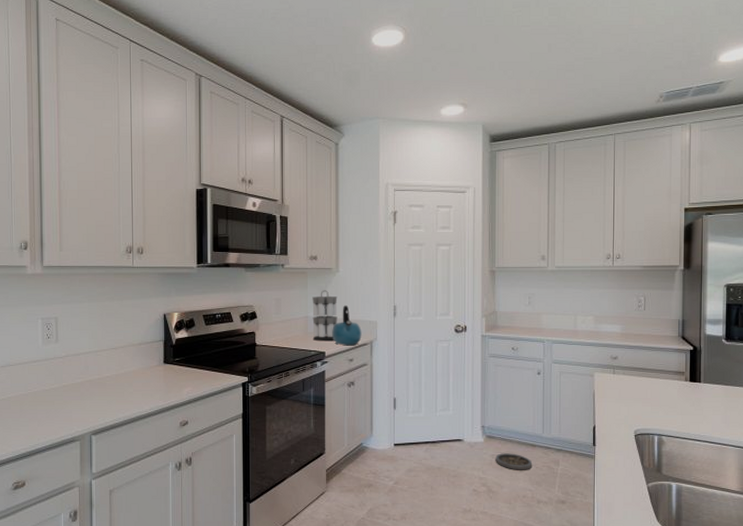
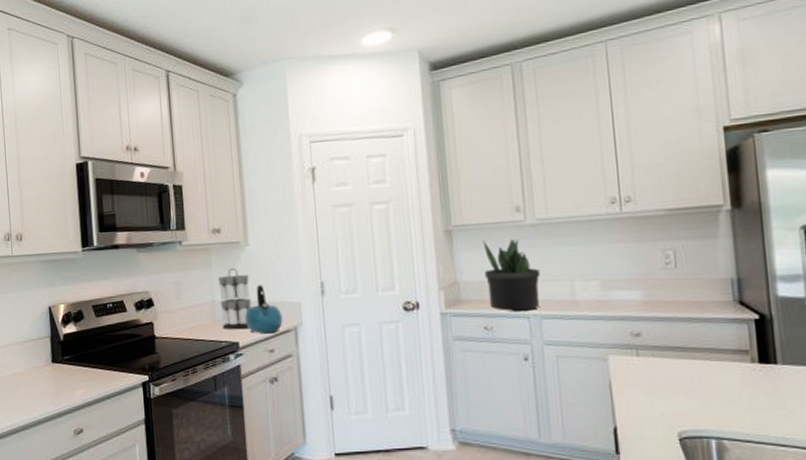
planter: none [515,280,555,336] -> present [482,239,541,311]

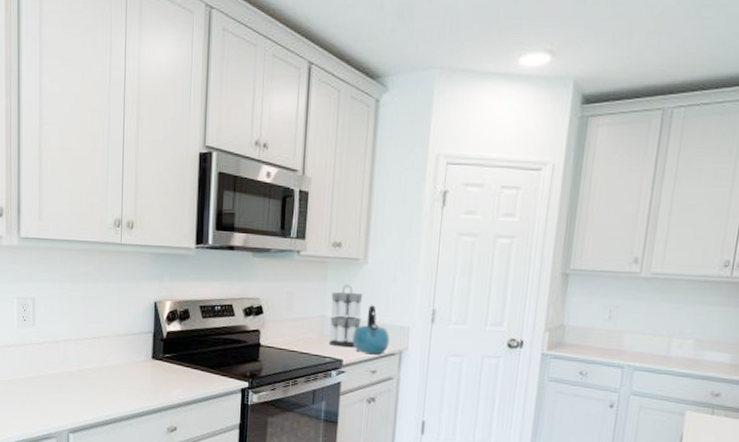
planter: present [482,239,541,311] -> none [589,287,644,361]

